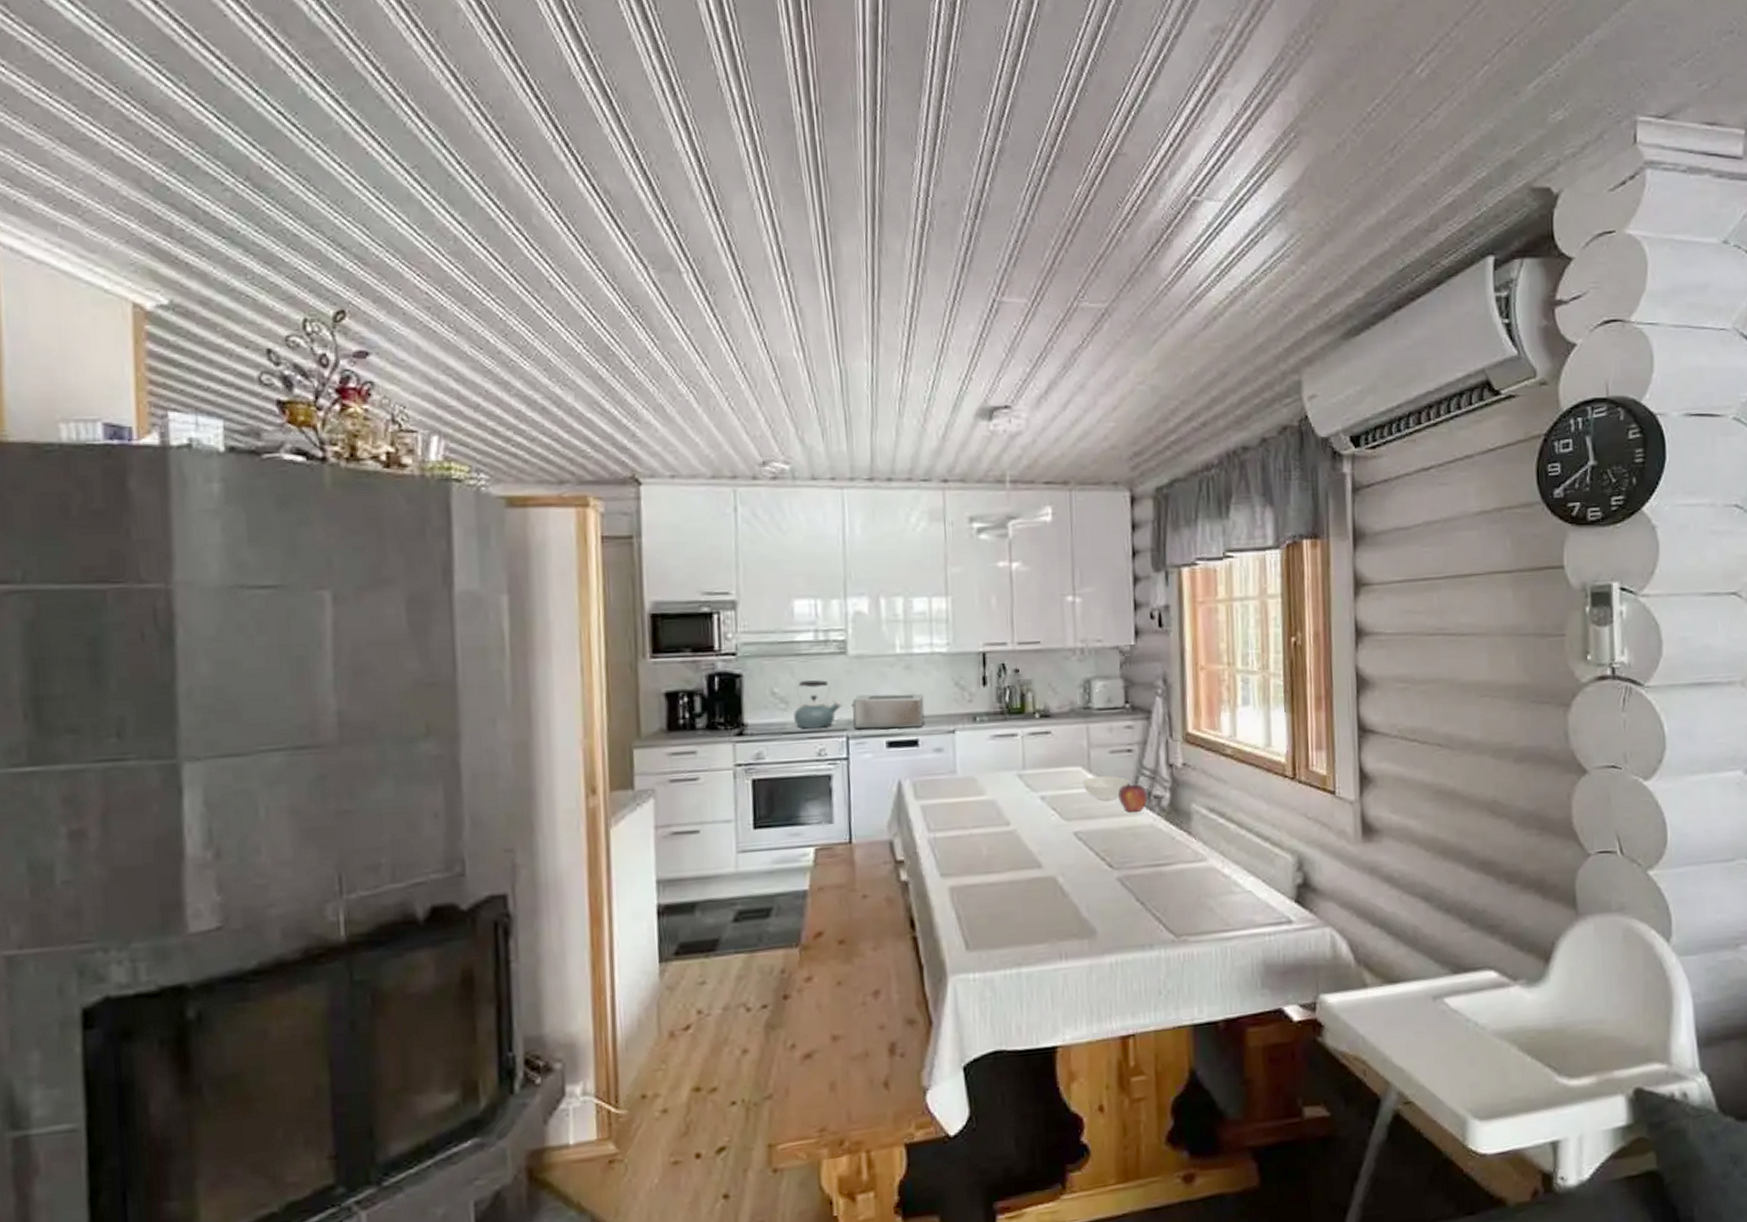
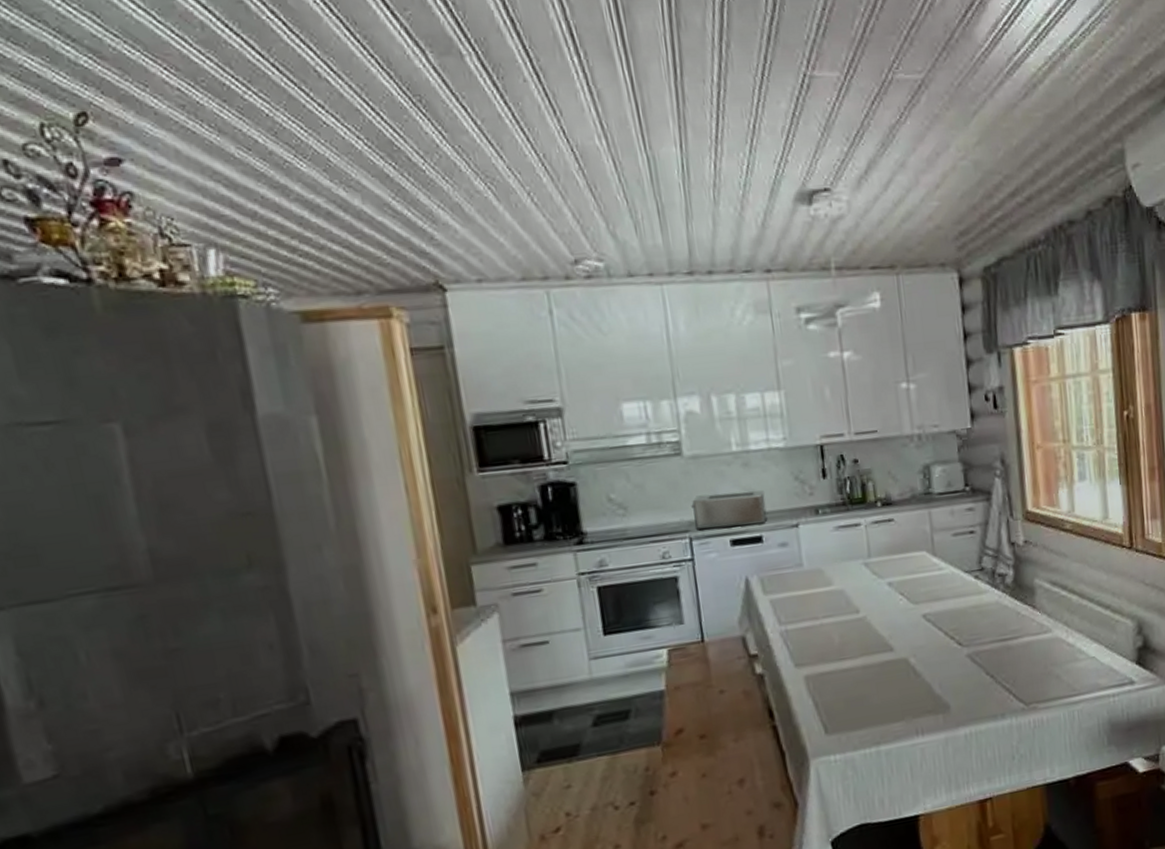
kettle: present [793,680,842,729] -> none [632,483,682,534]
bowl: present [1082,776,1130,801] -> none [927,557,975,582]
fruit: present [1118,783,1148,812] -> none [963,563,992,592]

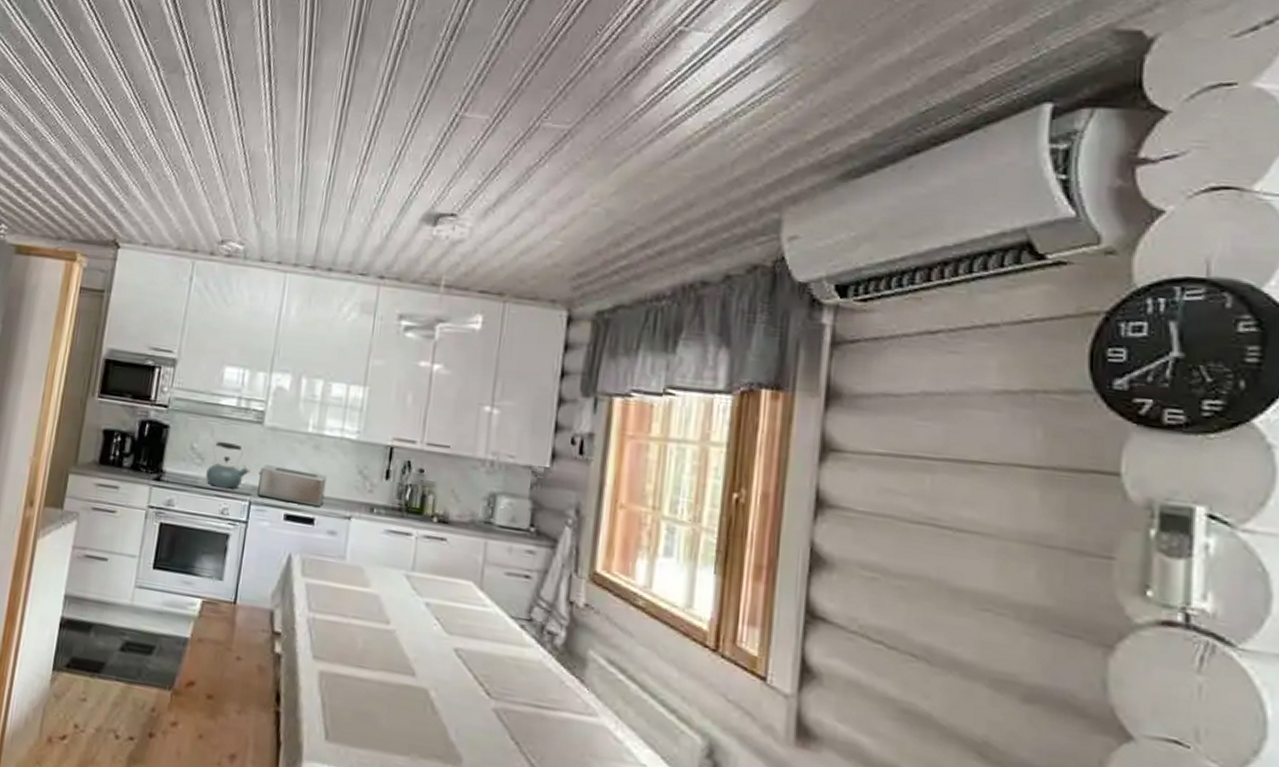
kettle: none [632,483,682,534] -> present [205,442,251,489]

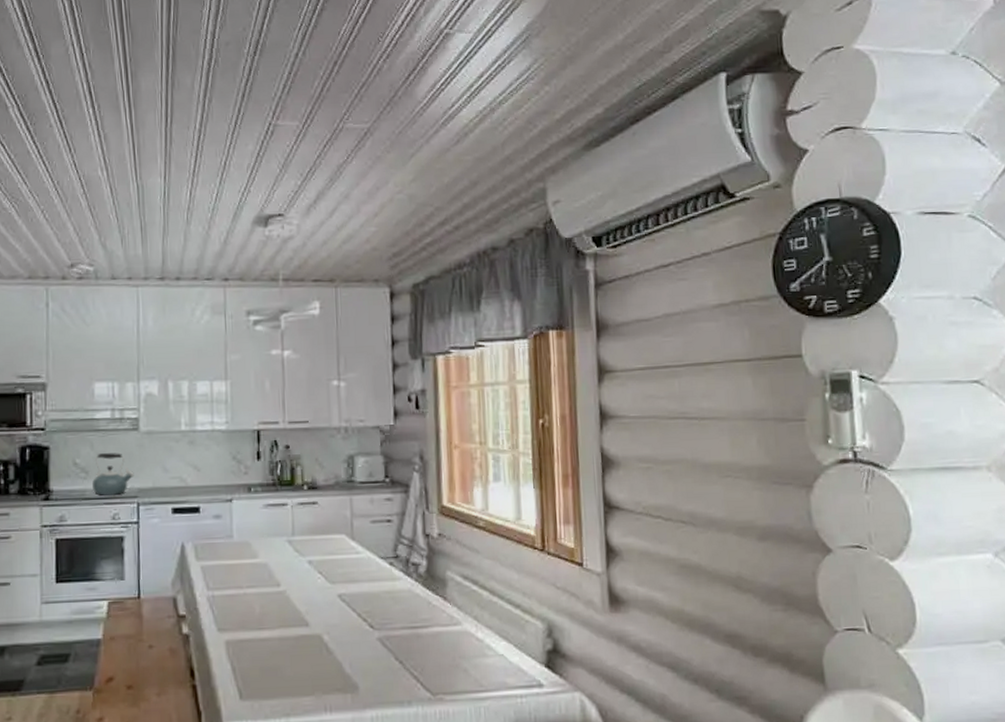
toaster: present [257,464,327,508] -> none [142,466,206,498]

